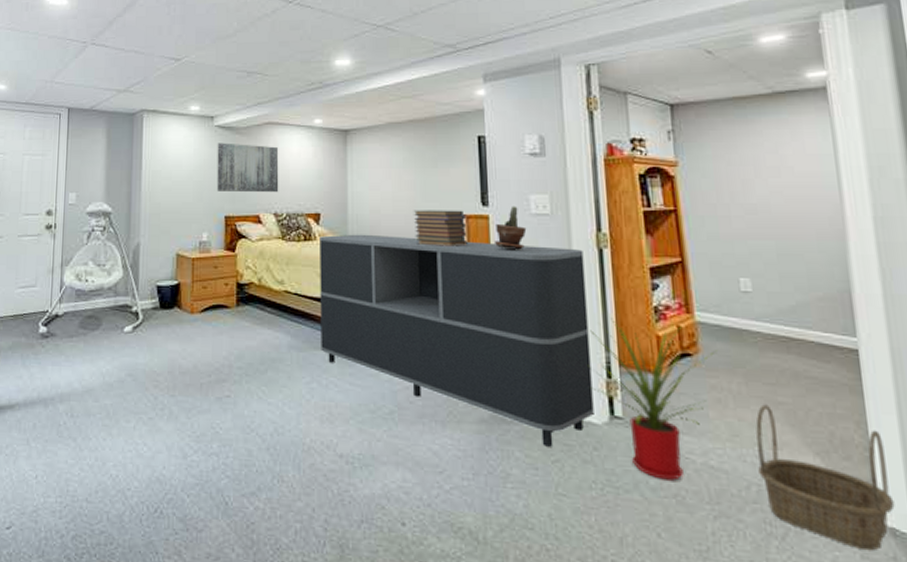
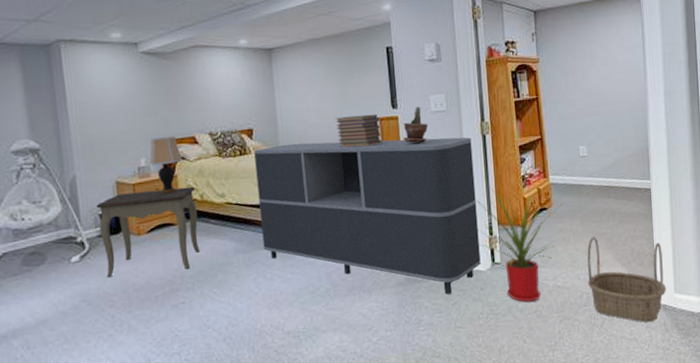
side table: none [154,267,254,359] -> present [96,186,200,278]
table lamp: none [211,213,244,274] -> present [149,136,183,195]
wall art: present [217,143,279,193] -> none [144,68,212,117]

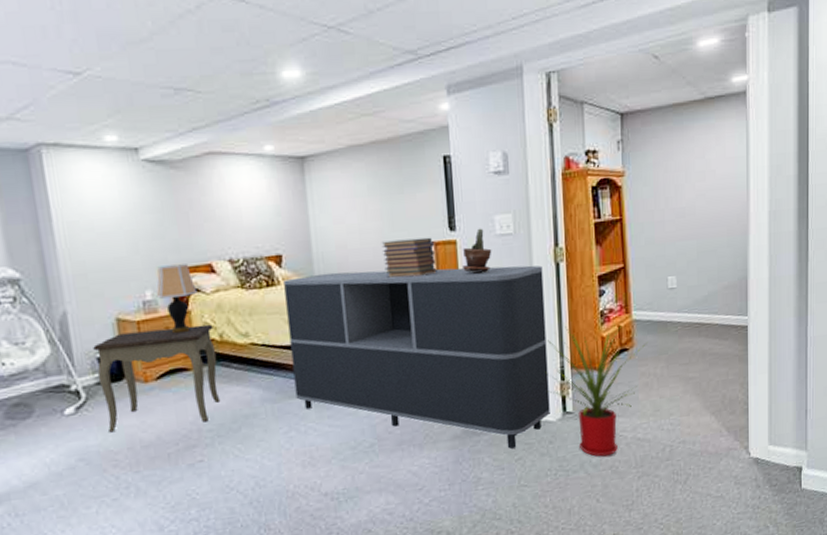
basket: present [587,236,666,323] -> none [672,381,760,479]

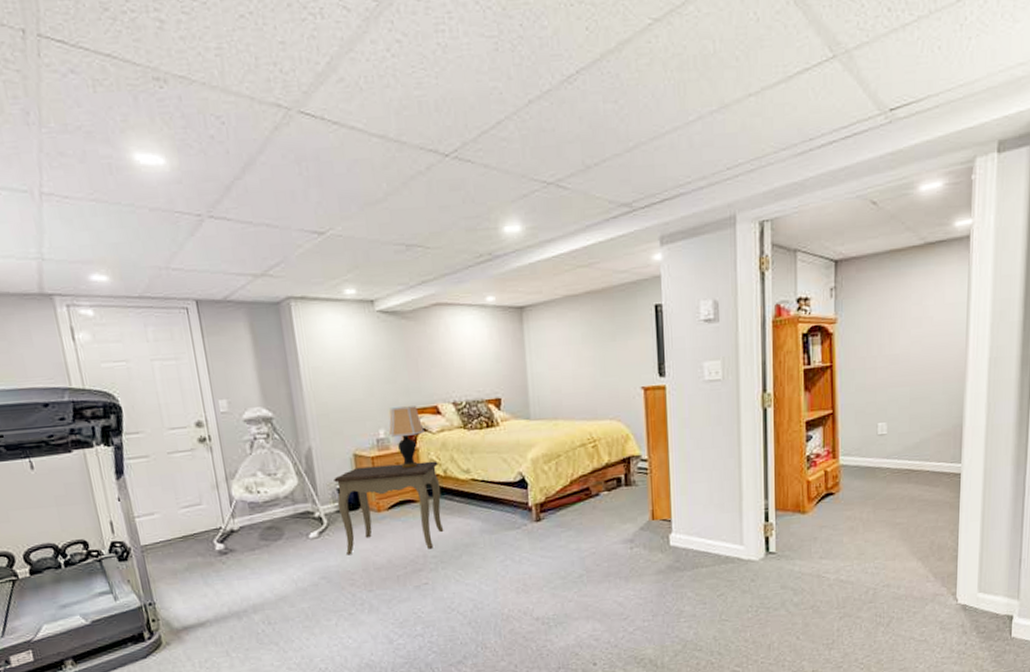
sideboard: present [283,265,550,449] -> none [502,410,753,585]
book stack: present [381,237,437,278] -> none [593,382,646,421]
potted plant: present [463,228,492,274] -> none [671,374,700,418]
house plant: present [545,325,648,457] -> none [749,470,854,597]

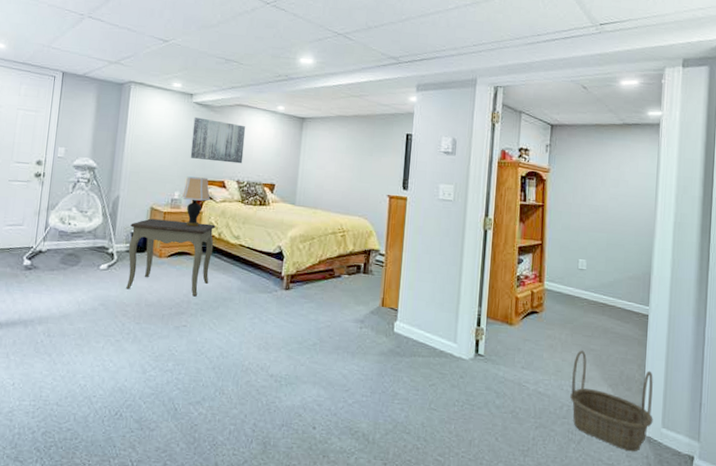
wall art: none [382,329,456,384] -> present [190,117,246,164]
basket: none [876,526,968,624] -> present [570,350,653,452]

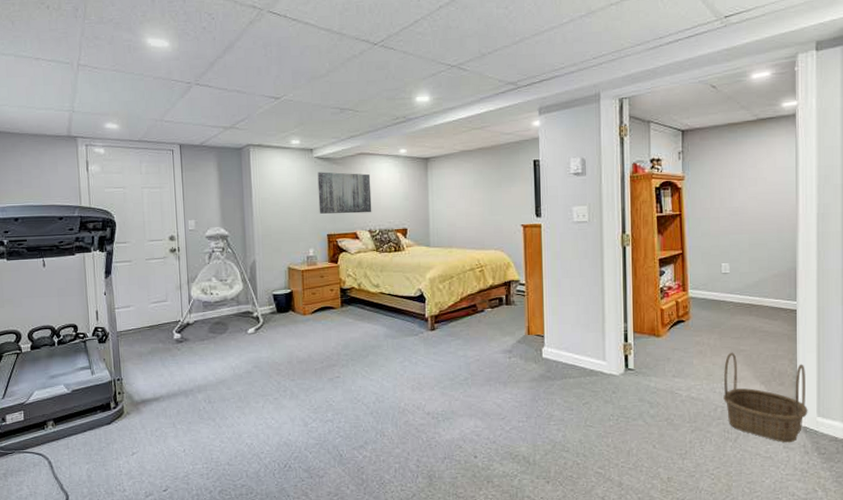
side table: present [126,218,216,297] -> none [271,276,355,349]
table lamp: present [181,176,210,227] -> none [316,231,345,282]

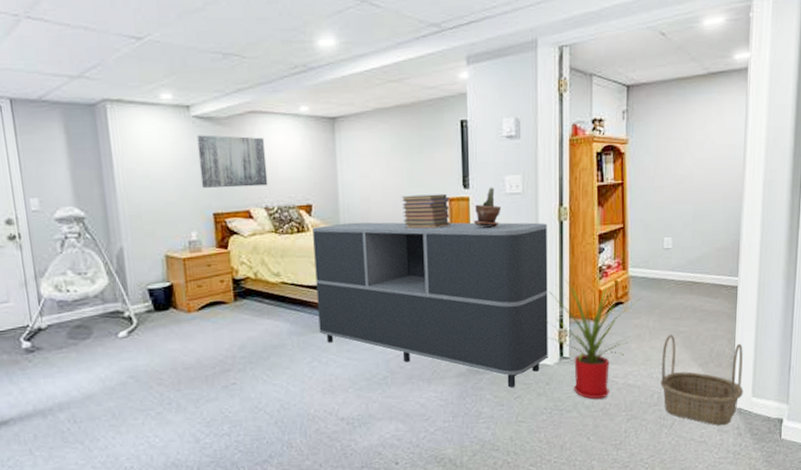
sideboard: none [407,243,614,394] -> present [312,222,548,388]
book stack: none [482,221,525,251] -> present [401,193,450,229]
potted plant: none [546,216,570,251] -> present [474,187,502,228]
house plant: none [611,298,702,410] -> present [545,279,642,400]

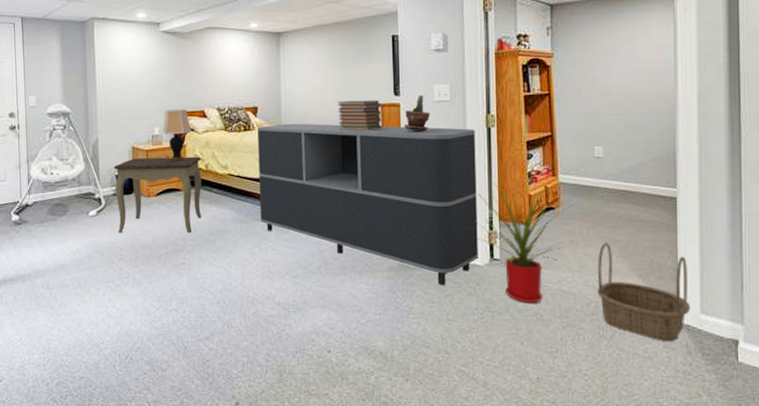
side table: none [145,263,253,355] -> present [114,156,202,233]
wall art: present [197,135,268,188] -> none [164,46,221,91]
table lamp: none [200,209,236,271] -> present [162,109,192,162]

